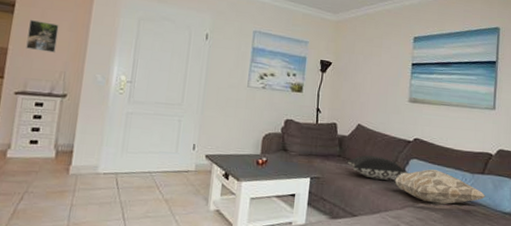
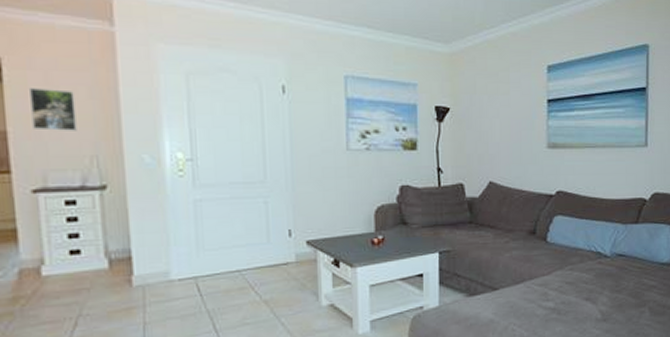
pillow: present [346,155,409,180] -> none [479,217,553,245]
decorative pillow: present [386,169,486,206] -> none [528,225,641,266]

